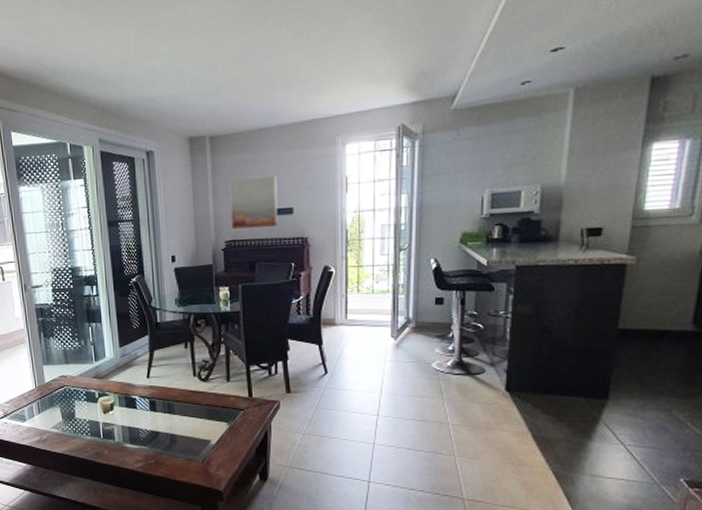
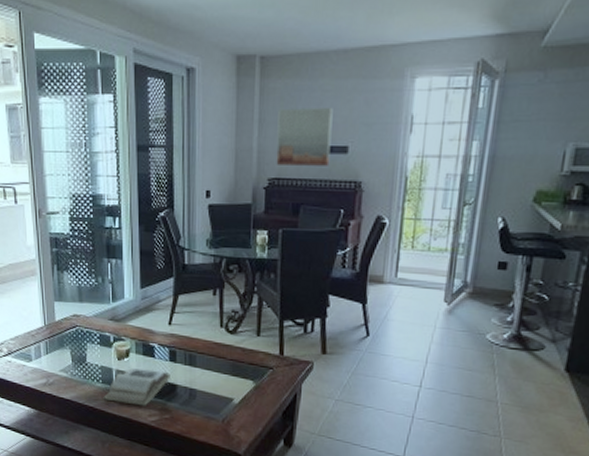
book: none [92,419,152,454] -> present [103,367,170,406]

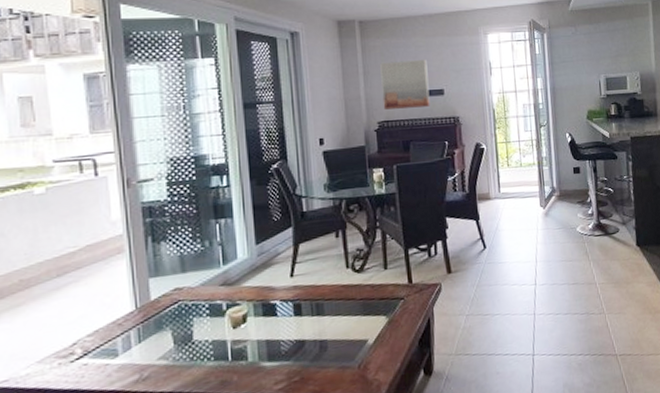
book: present [103,367,170,406] -> none [216,328,297,380]

